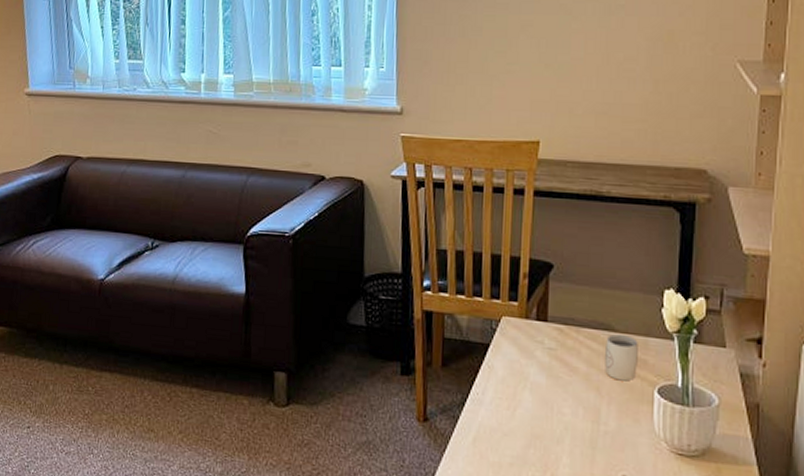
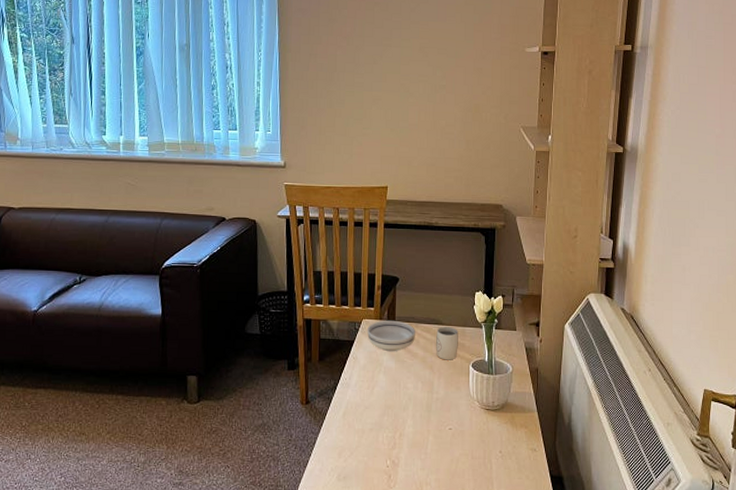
bowl: none [508,319,576,362] -> present [367,320,415,351]

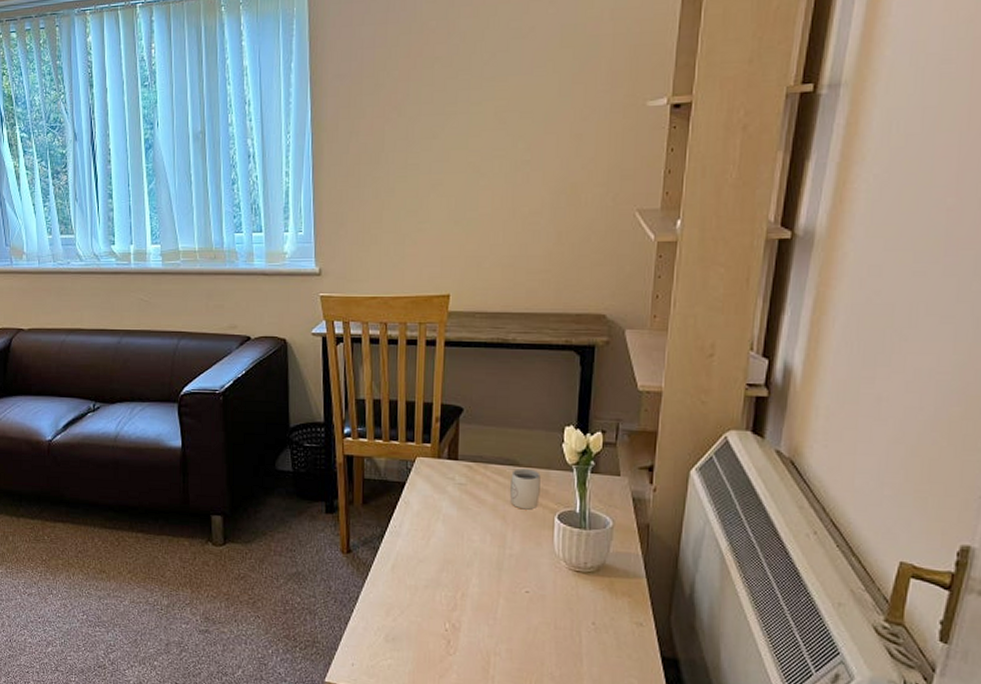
bowl: present [367,320,415,351] -> none [422,458,484,496]

